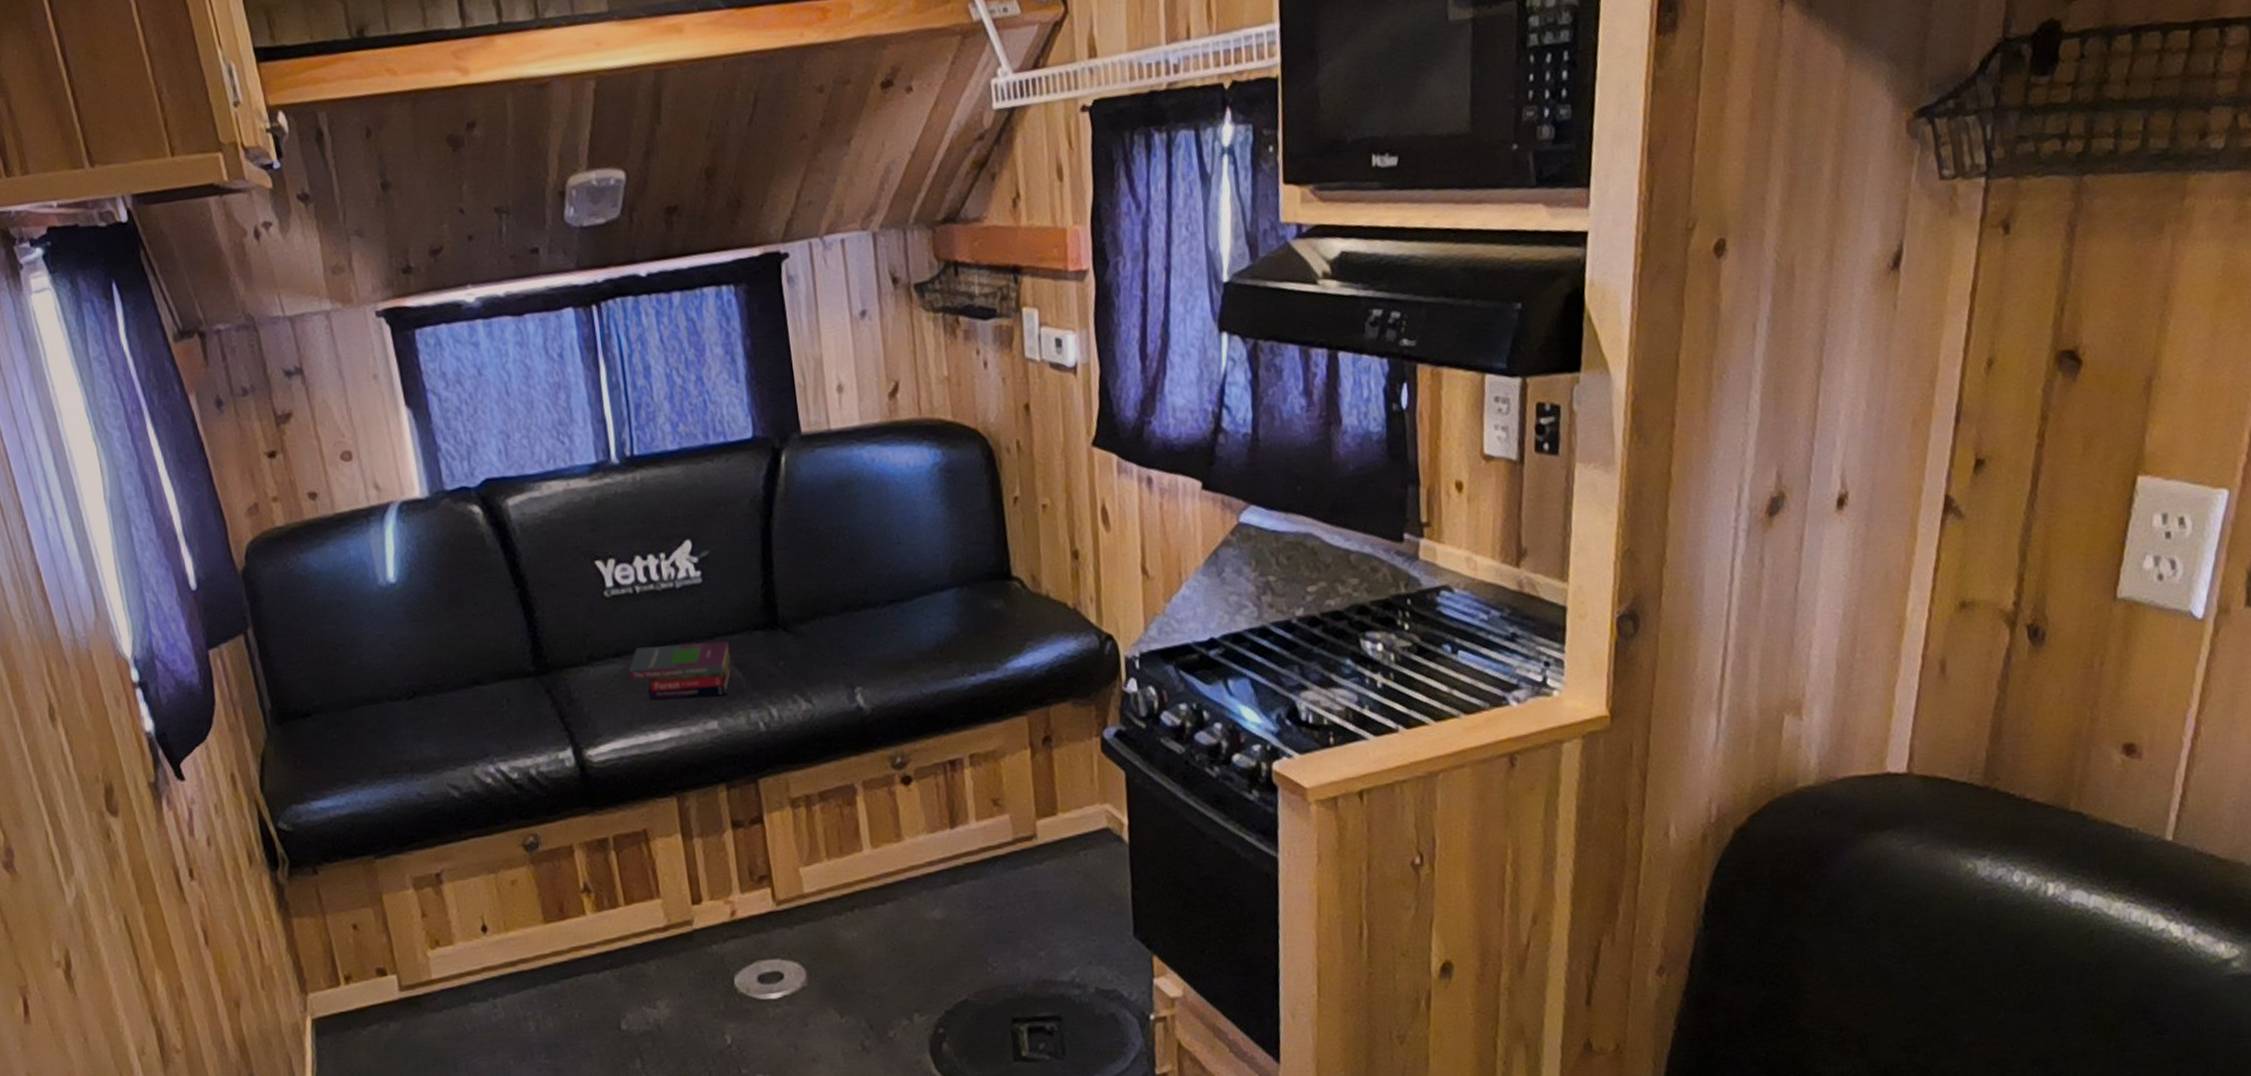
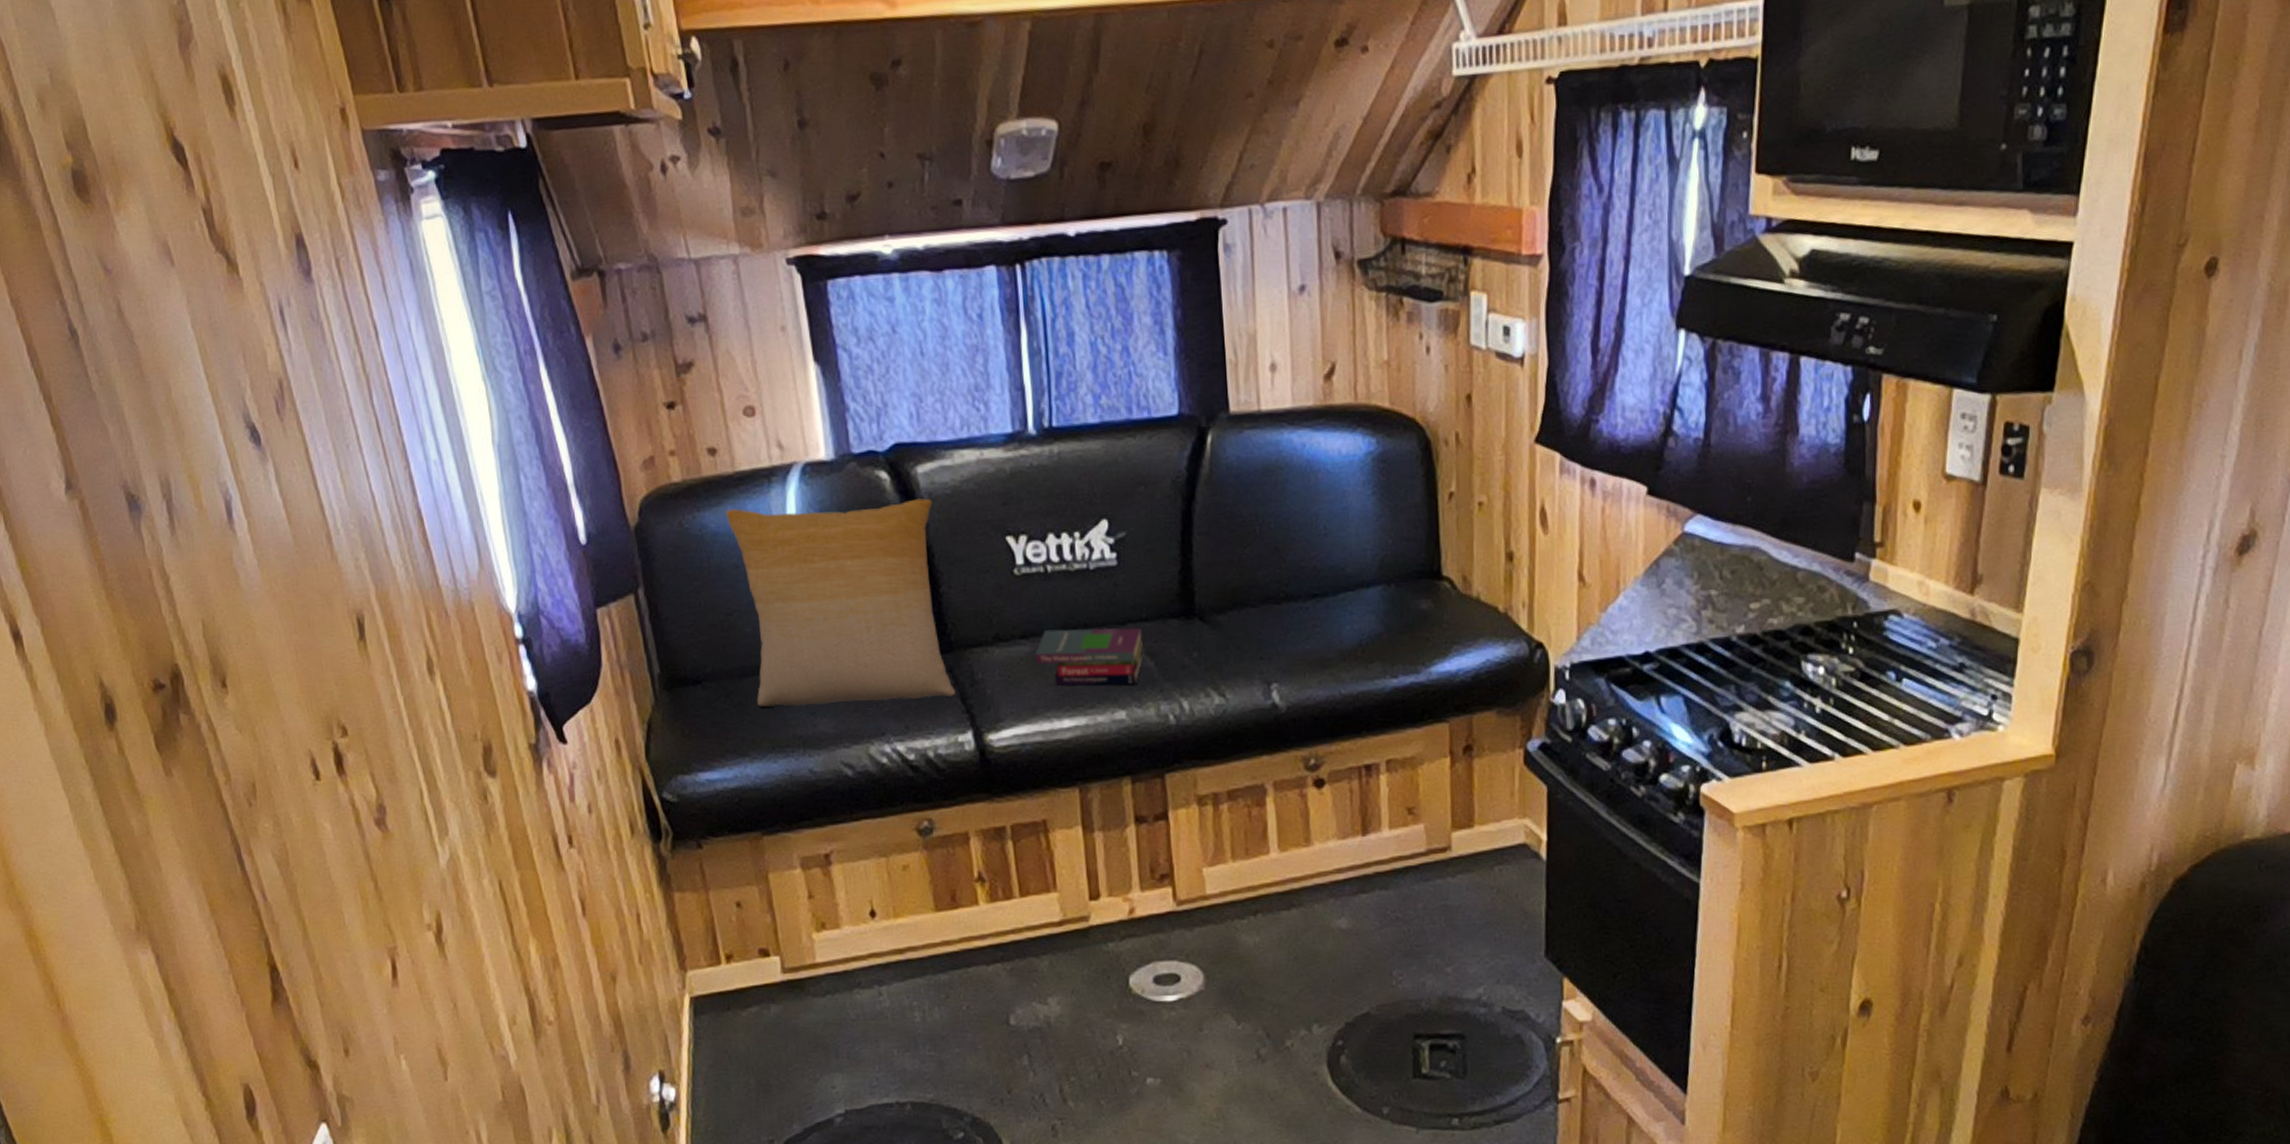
pillow: none [328,529,554,736] -> present [726,498,955,708]

